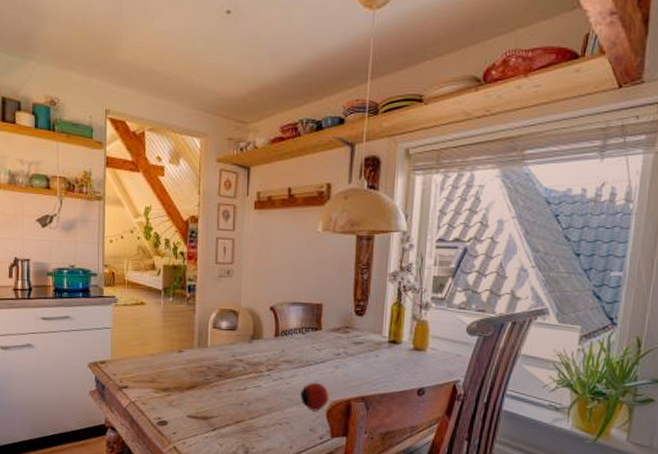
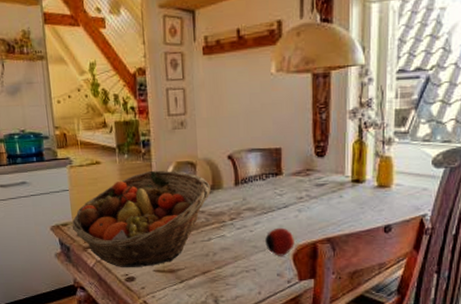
fruit basket: none [109,315,251,412] -> present [72,170,211,267]

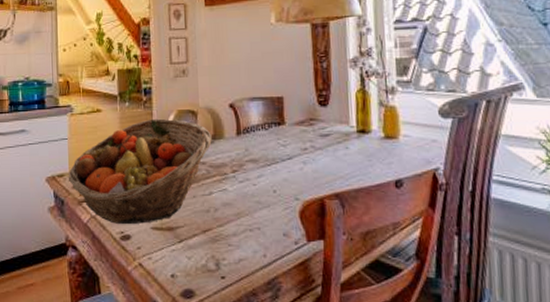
apple: present [265,227,295,256] -> none [269,181,301,213]

